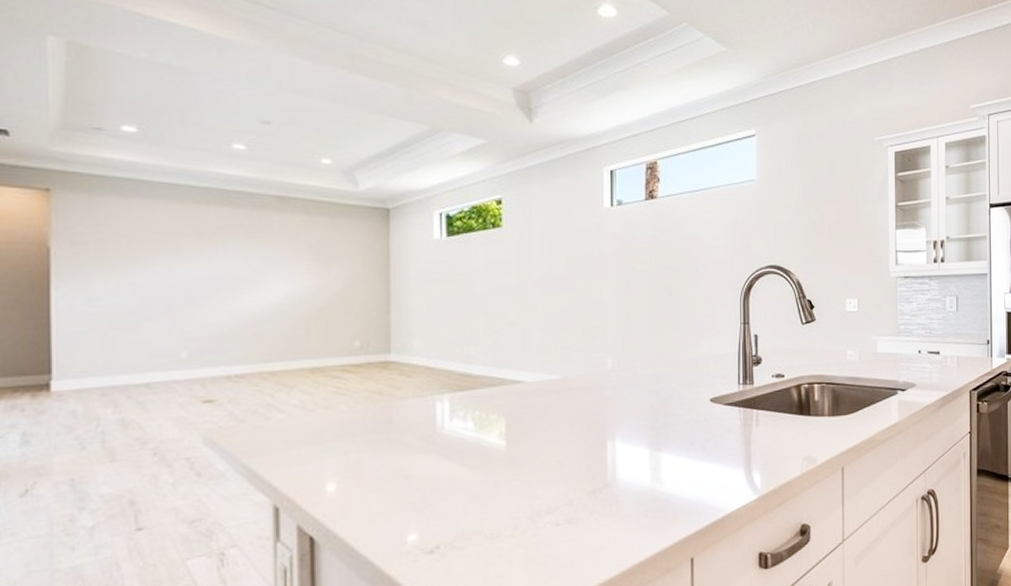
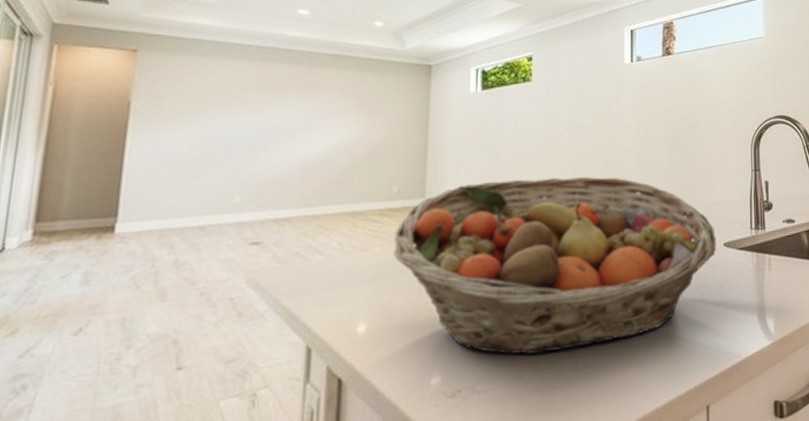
fruit basket: none [360,331,702,511] -> present [394,177,716,355]

